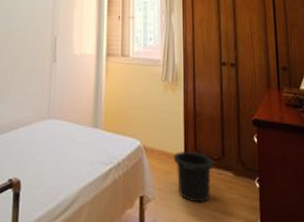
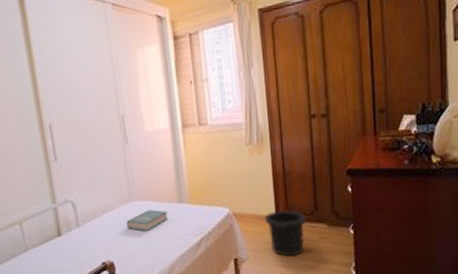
book: none [40,130,81,153] -> present [126,209,168,232]

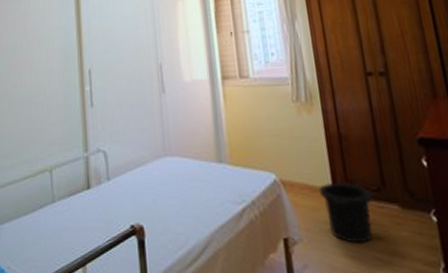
book: present [126,209,168,232] -> none [159,168,205,194]

